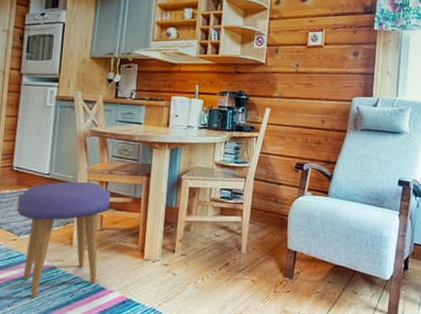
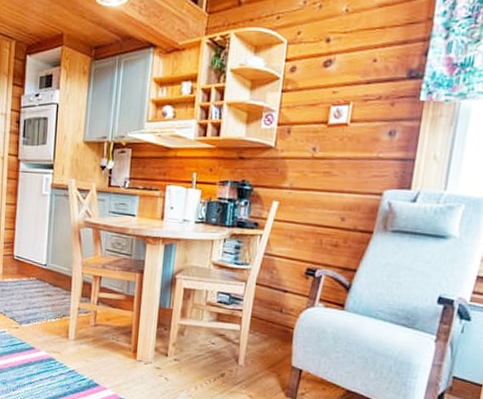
stool: present [16,181,111,297] -> none [18,273,105,385]

